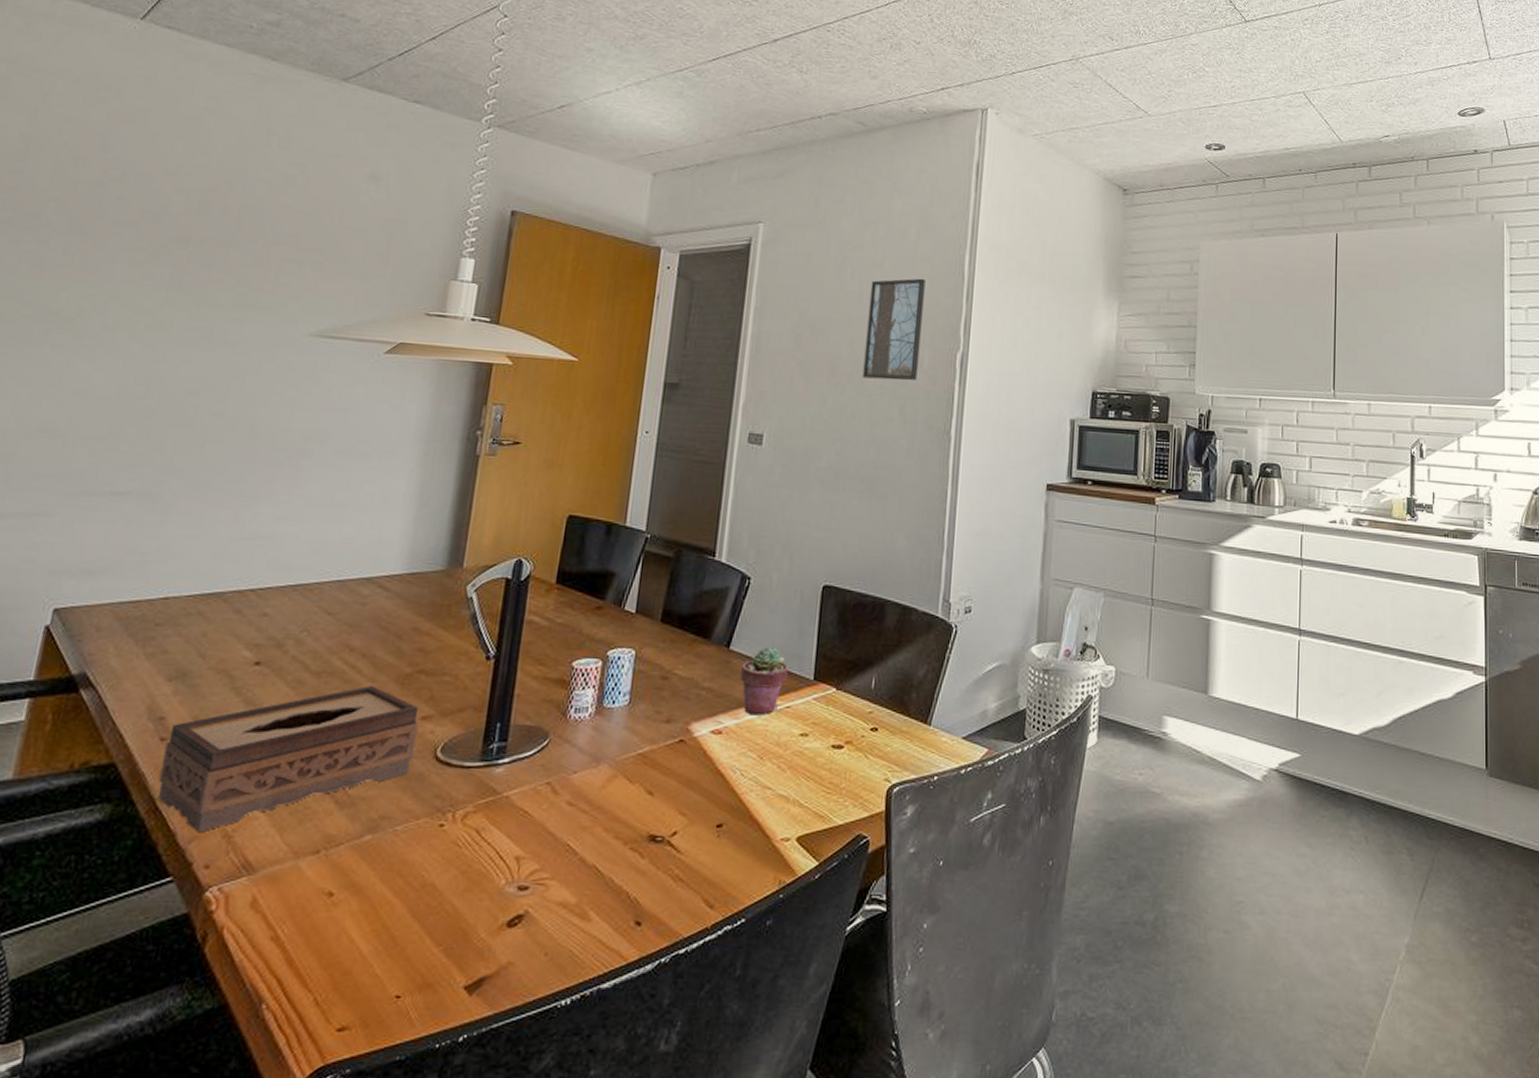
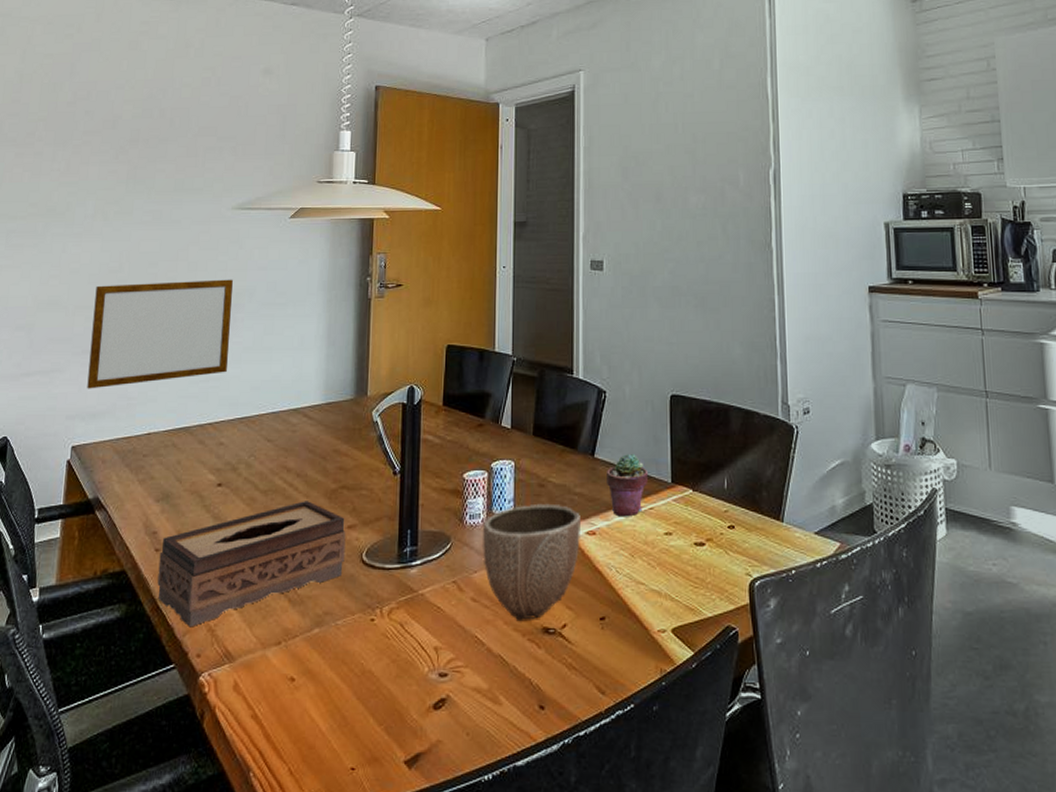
writing board: none [83,412,302,540] -> present [87,279,233,389]
decorative bowl: none [586,697,706,827] -> present [483,503,580,620]
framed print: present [862,278,926,381] -> none [684,104,735,201]

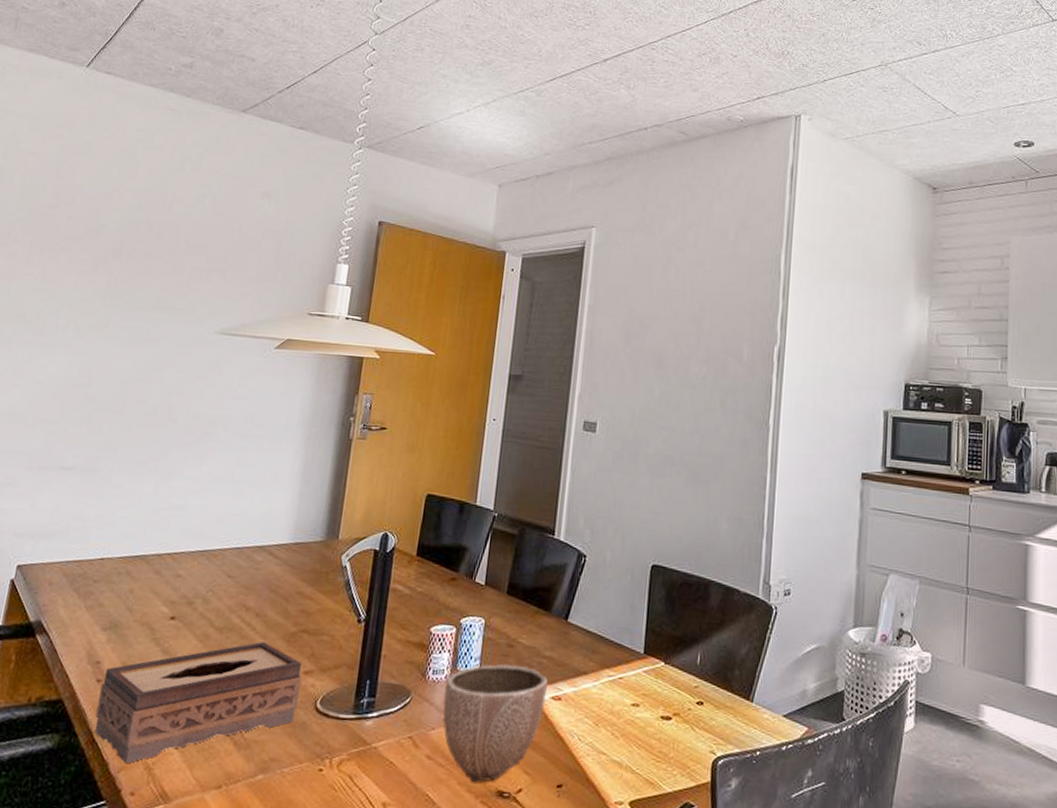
writing board: present [87,279,233,389] -> none [40,399,208,508]
potted succulent: present [607,453,649,517] -> none [578,620,622,685]

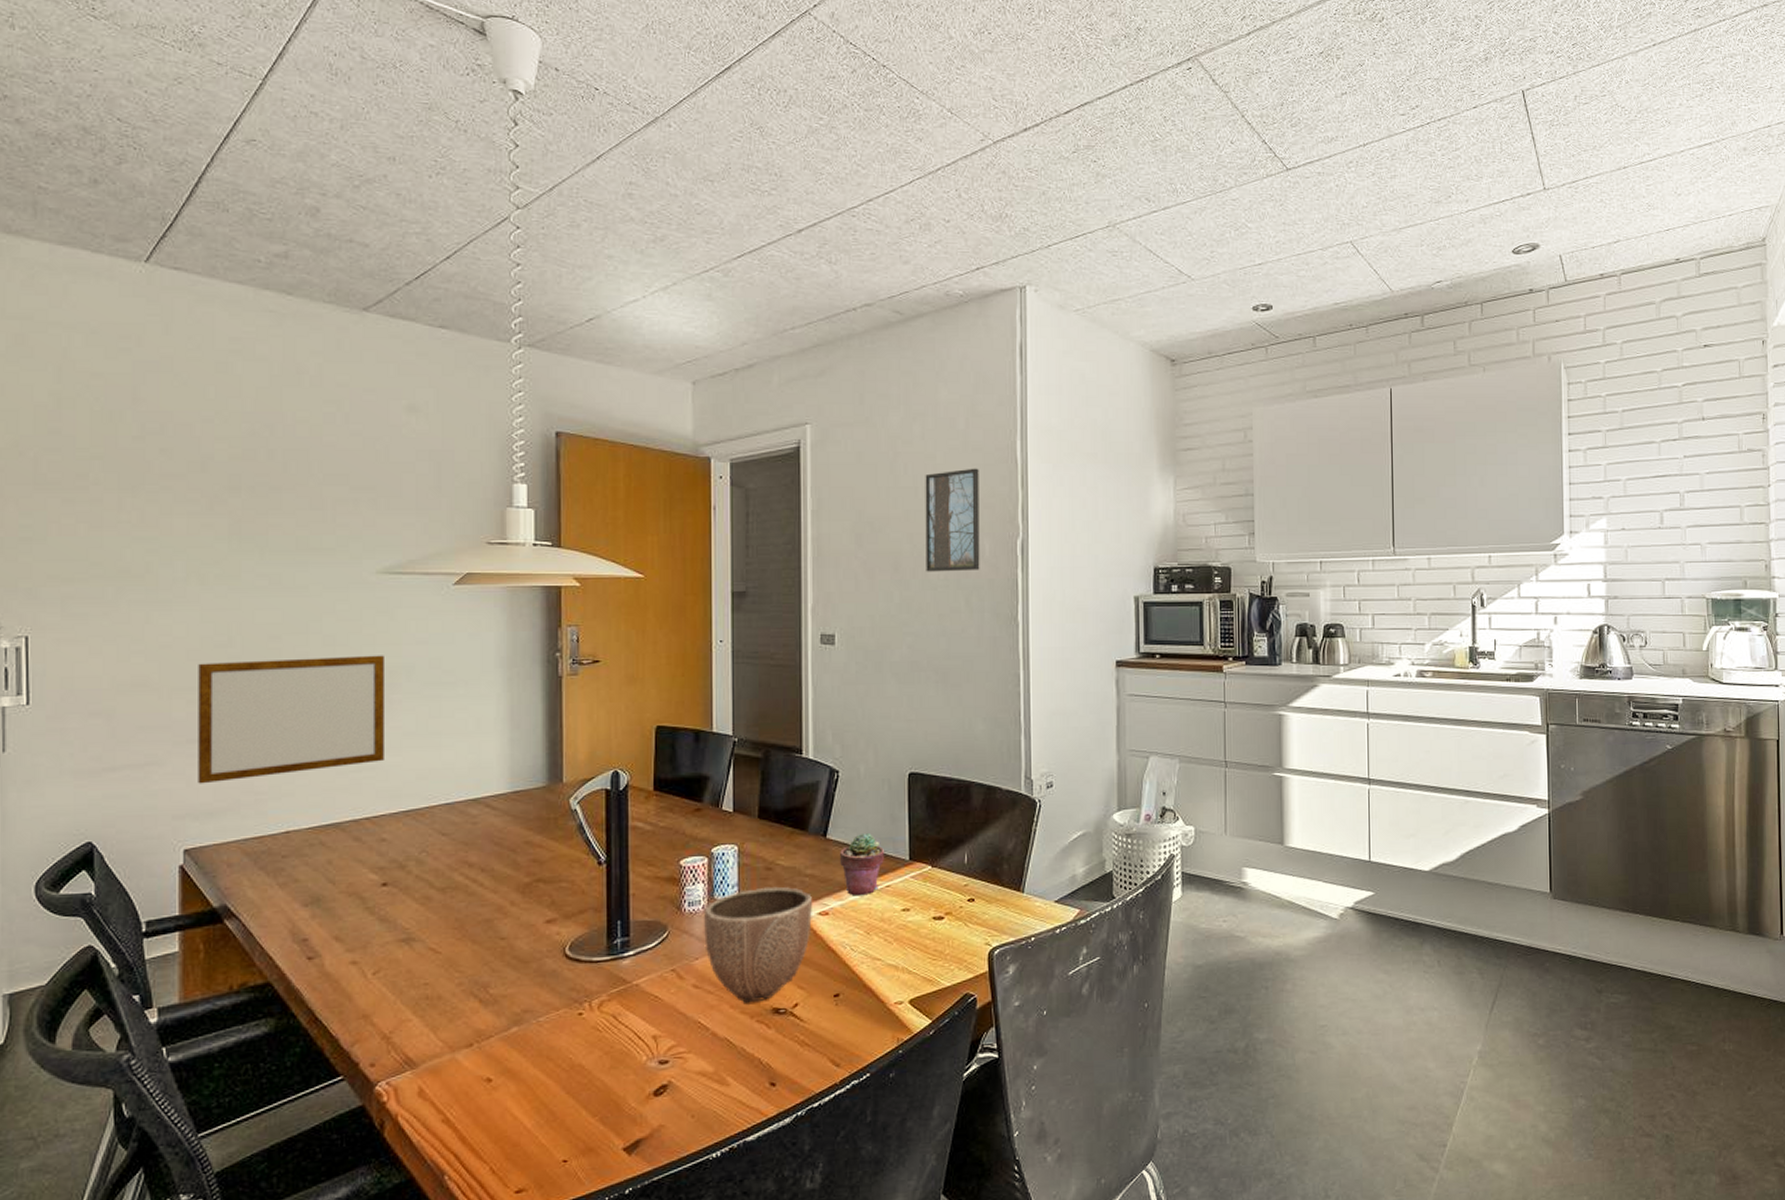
writing board: none [40,399,208,508] -> present [198,655,384,784]
tissue box: present [95,642,302,764] -> none [313,897,544,1037]
potted succulent: none [578,620,622,685] -> present [840,832,885,896]
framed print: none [686,276,744,373] -> present [925,468,980,572]

